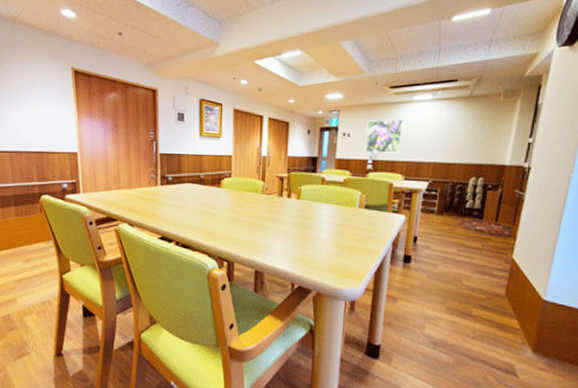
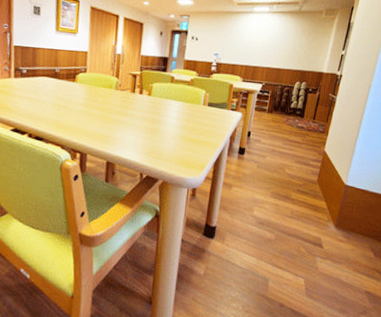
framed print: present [365,119,403,154] -> none [210,26,244,58]

